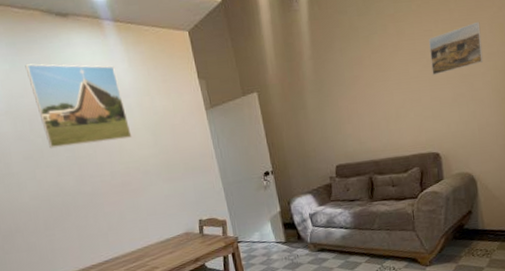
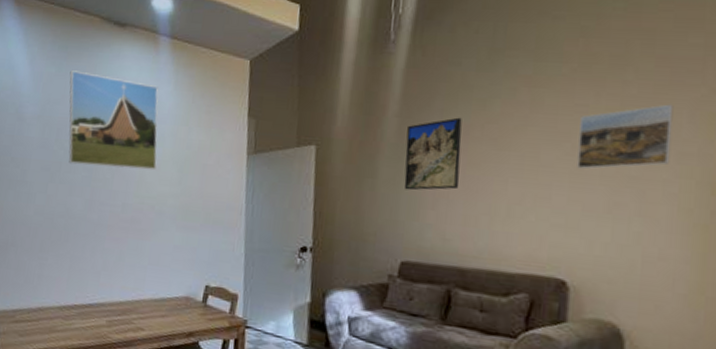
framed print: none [320,52,363,113] -> present [404,117,462,191]

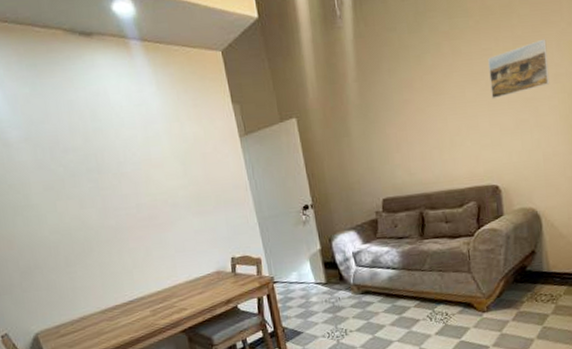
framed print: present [68,70,158,171] -> none [46,87,160,179]
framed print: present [404,117,462,191] -> none [366,74,414,141]

